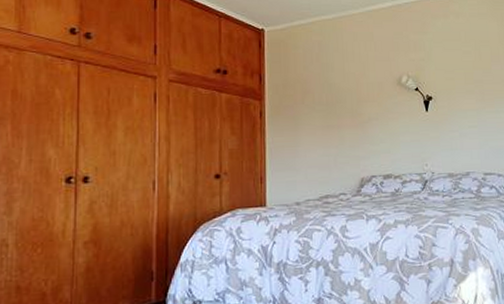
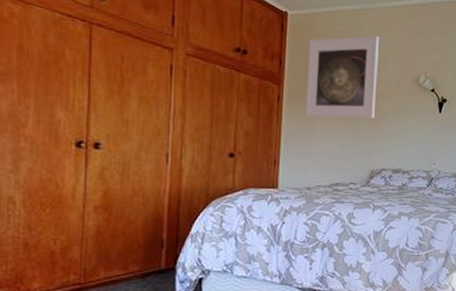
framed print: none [287,42,359,130] -> present [306,36,379,119]

